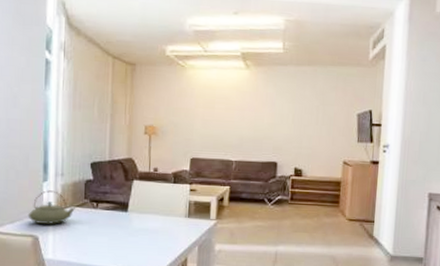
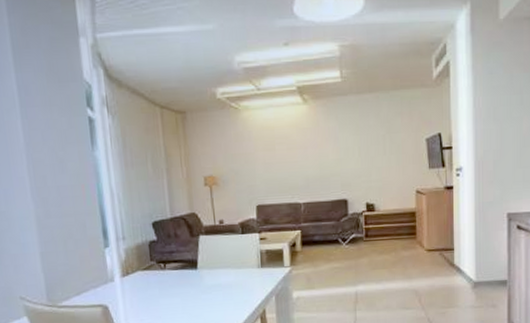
teapot: present [27,190,75,225] -> none [93,256,142,292]

